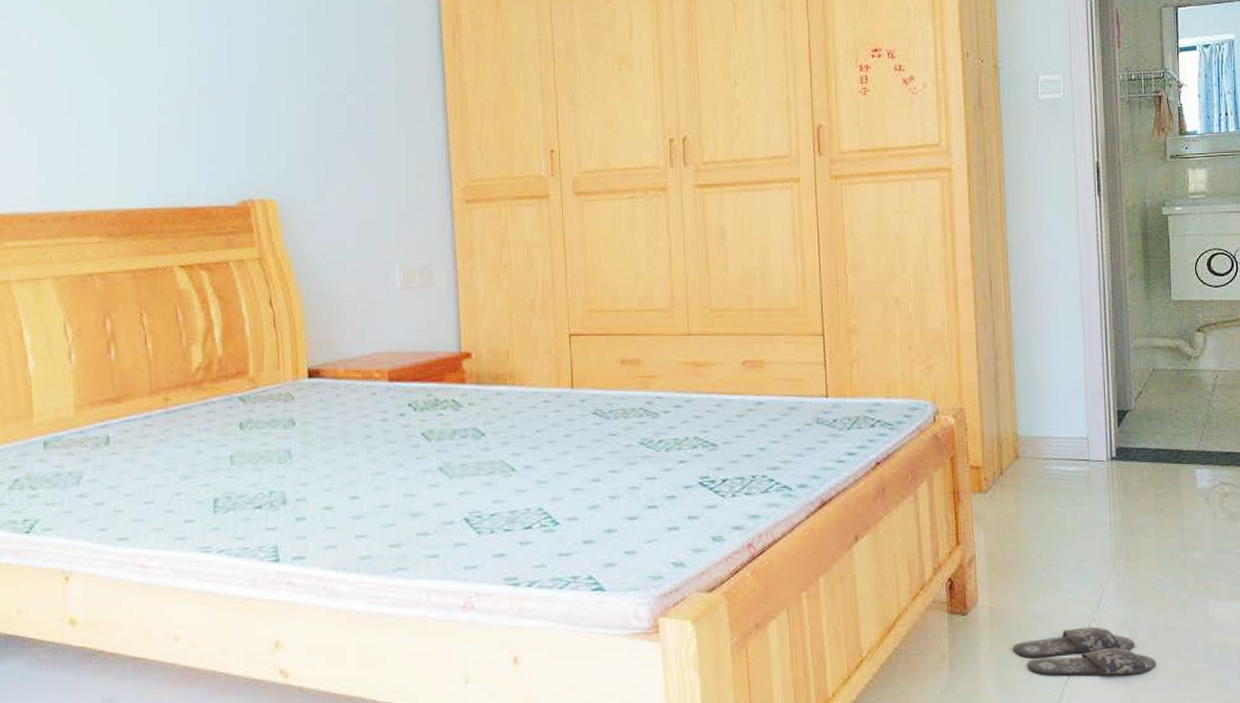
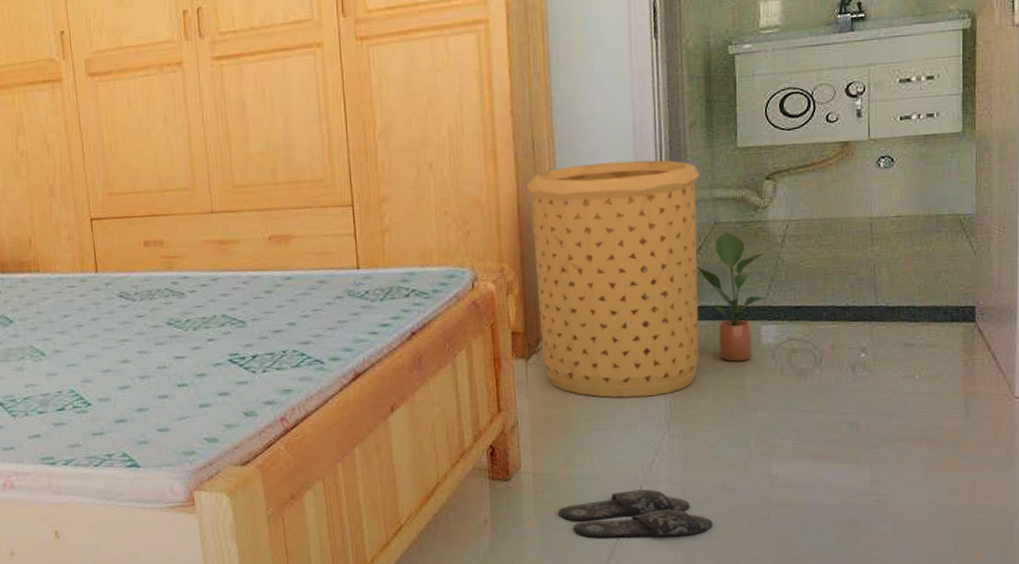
laundry basket: none [984,307,1141,535] -> present [526,160,700,398]
potted plant: none [1138,378,1200,503] -> present [697,232,767,362]

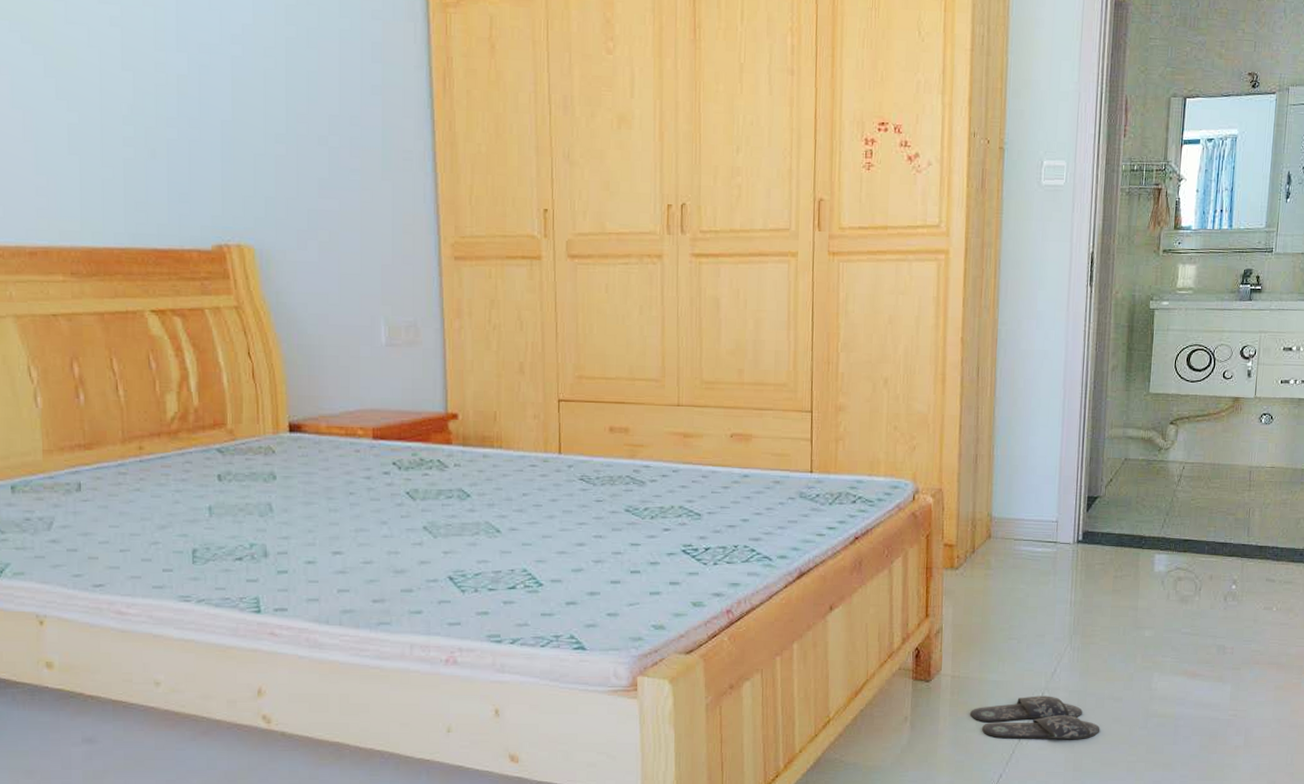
laundry basket: present [526,160,700,398] -> none [968,394,1117,612]
potted plant: present [697,232,767,362] -> none [1107,468,1163,585]

